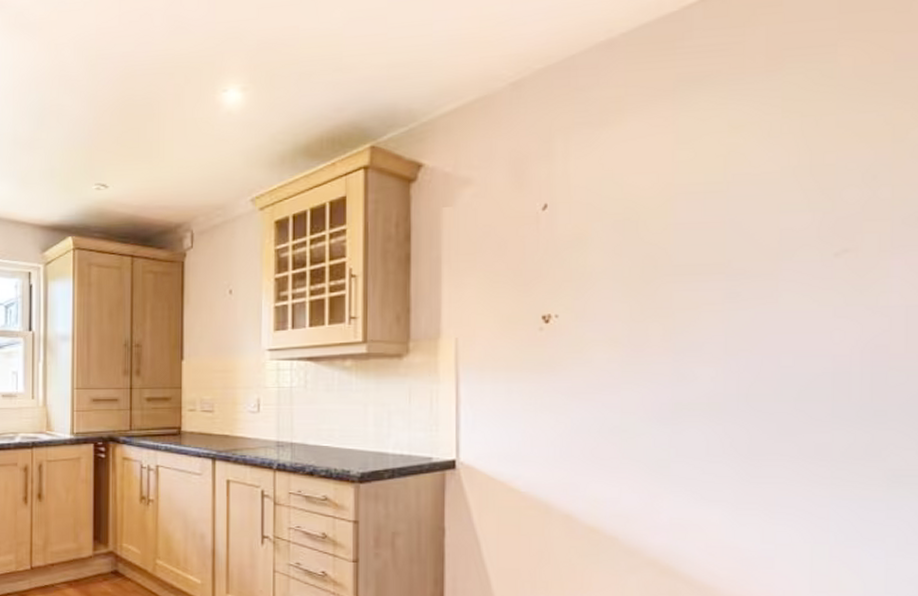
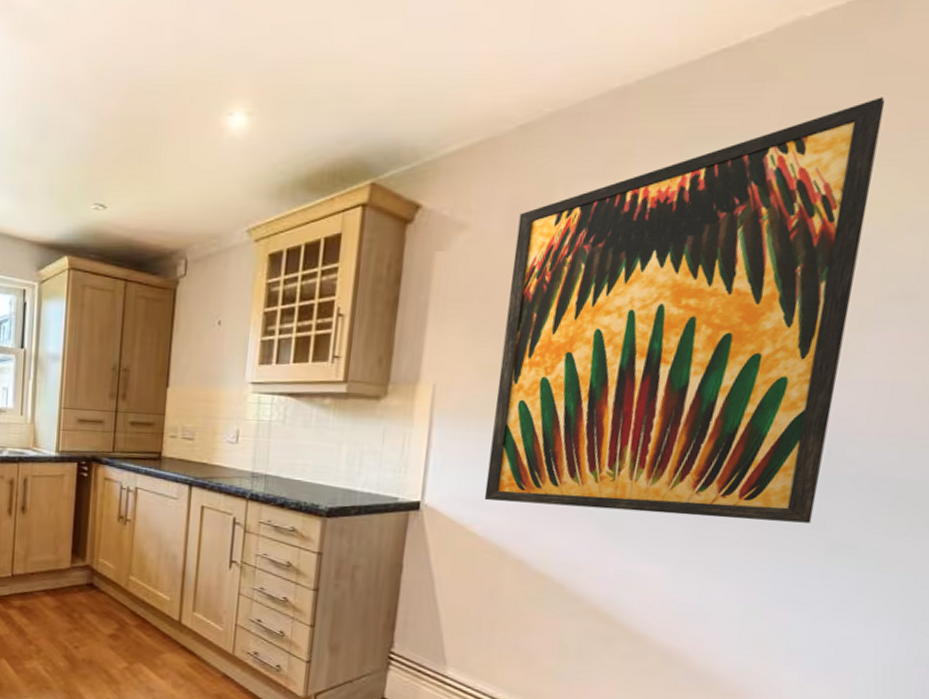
wall art: none [521,33,866,455] -> present [484,97,885,523]

